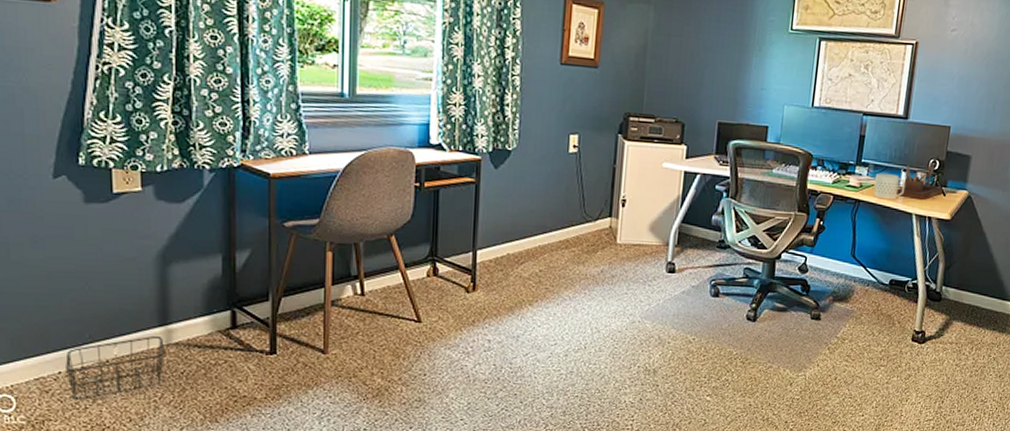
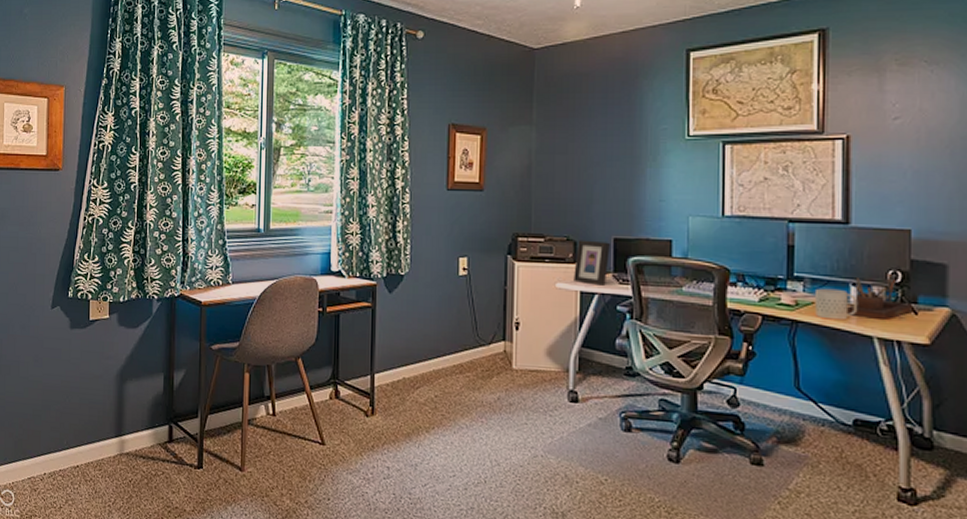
basket: present [65,335,165,400] -> none [49,445,118,500]
picture frame: none [679,122,715,166] -> present [573,240,610,286]

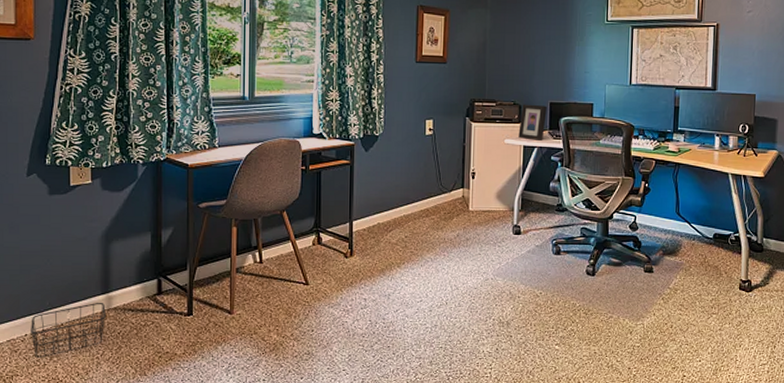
basket: none [49,445,118,500] -> present [31,302,106,358]
mug: present [814,288,858,321] -> none [691,138,720,162]
desk organizer: present [847,274,914,321] -> none [712,127,755,161]

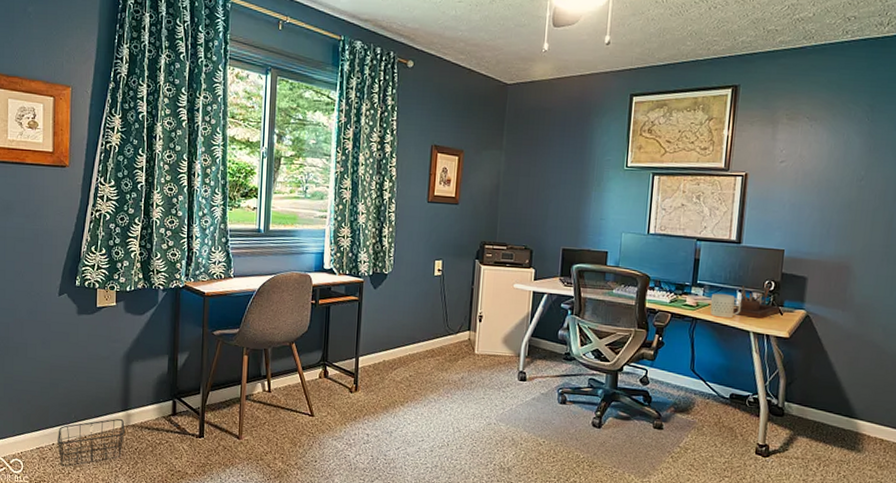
picture frame: present [518,104,547,141] -> none [528,249,559,287]
mug: none [691,138,720,162] -> present [710,293,742,319]
desk organizer: none [712,127,755,161] -> present [733,283,781,319]

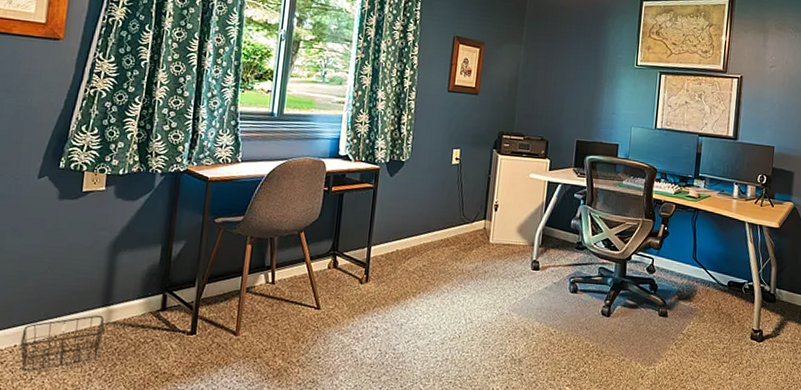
mug: present [710,293,742,319] -> none [710,185,738,210]
desk organizer: present [733,283,781,319] -> none [731,177,772,211]

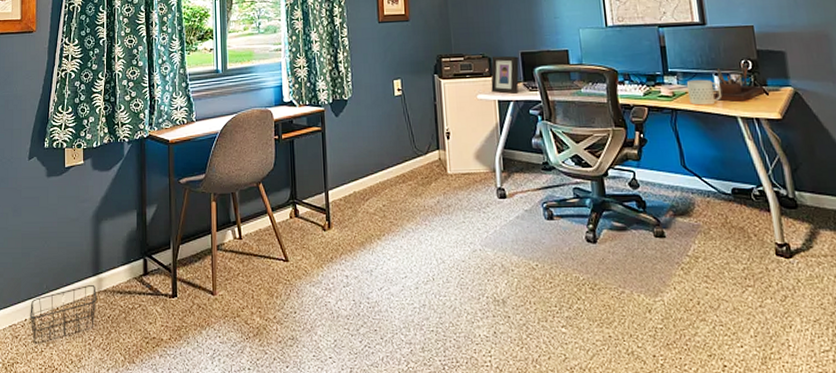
picture frame: none [543,140,573,177] -> present [491,56,519,94]
mug: none [710,185,738,210] -> present [686,79,723,106]
desk organizer: none [731,177,772,211] -> present [713,63,765,103]

